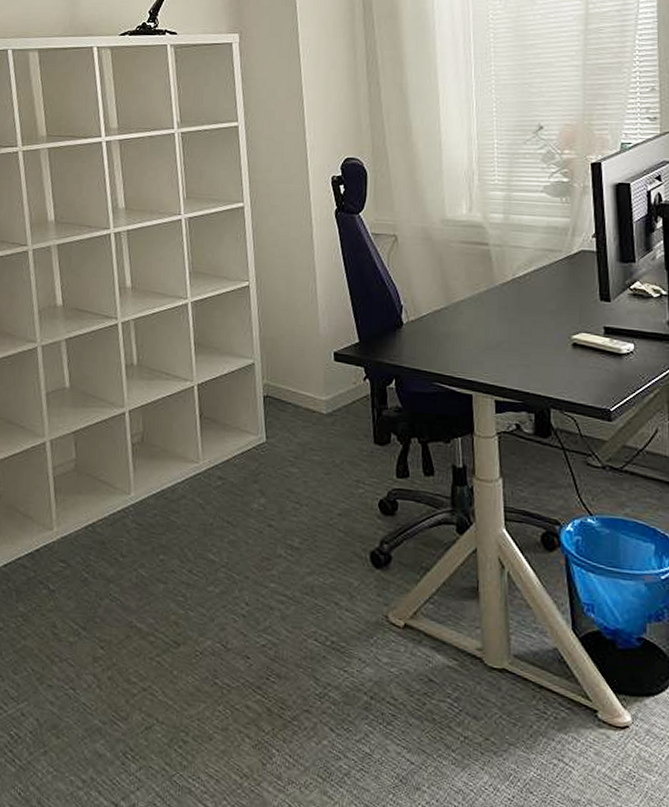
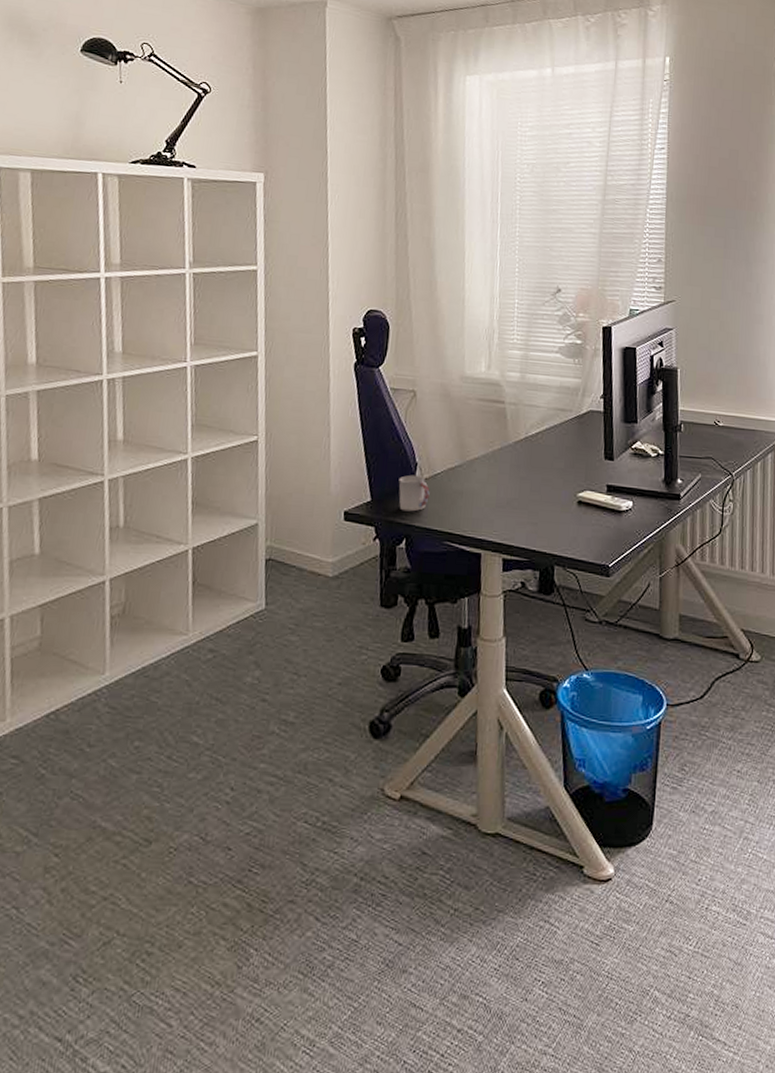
cup: none [385,317,417,353] -> present [398,474,430,512]

